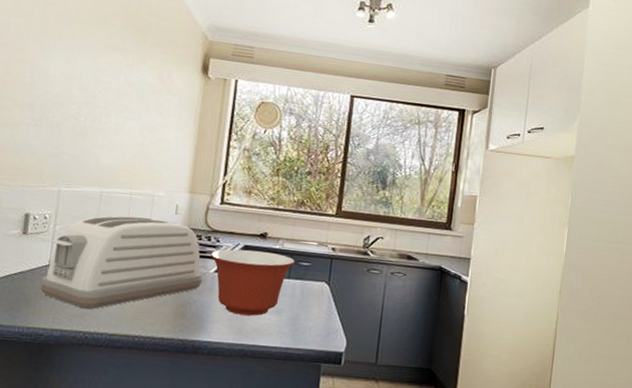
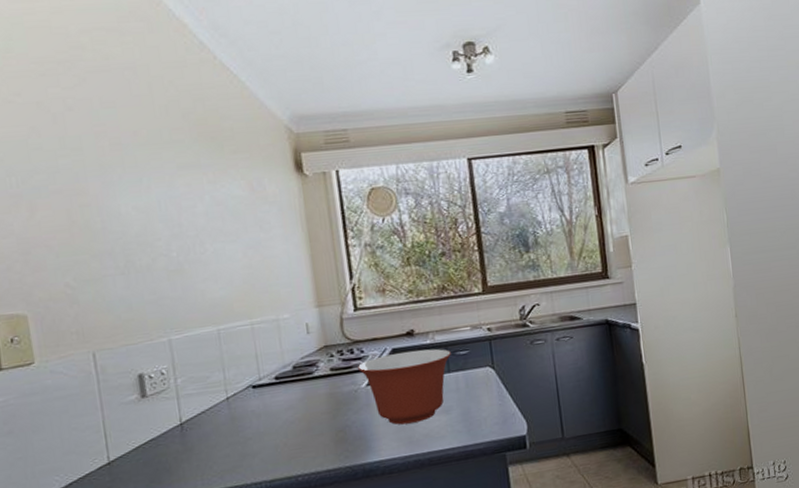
toaster: present [40,215,203,309] -> none [176,343,357,462]

